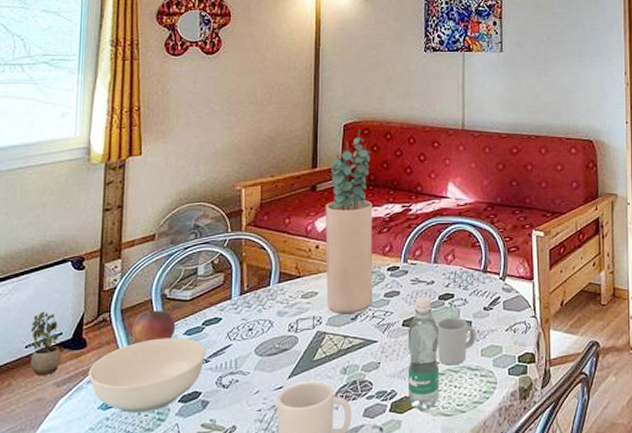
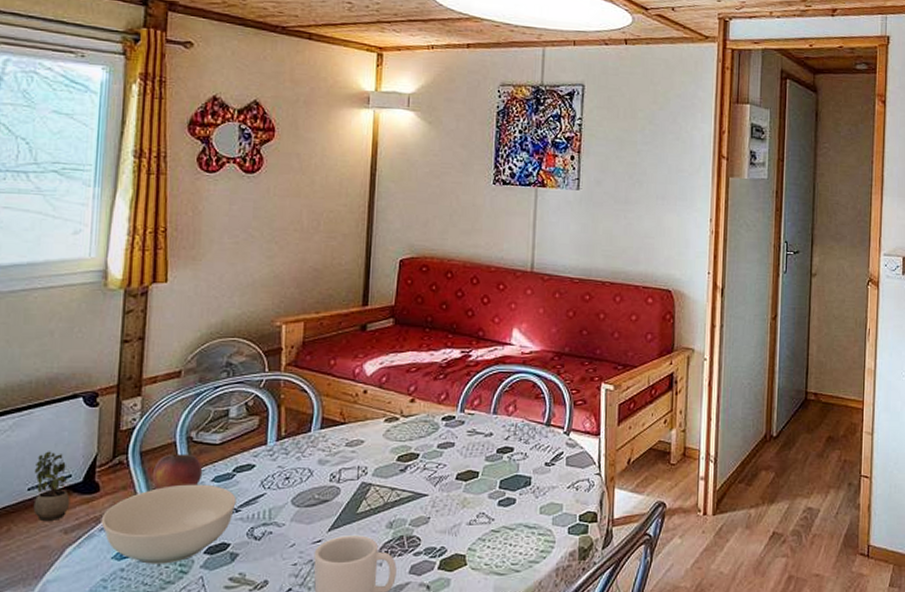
vase: present [325,128,373,314] -> none [373,264,429,465]
bottle: present [407,295,440,410] -> none [459,448,496,568]
mug: present [437,317,477,366] -> none [493,472,536,523]

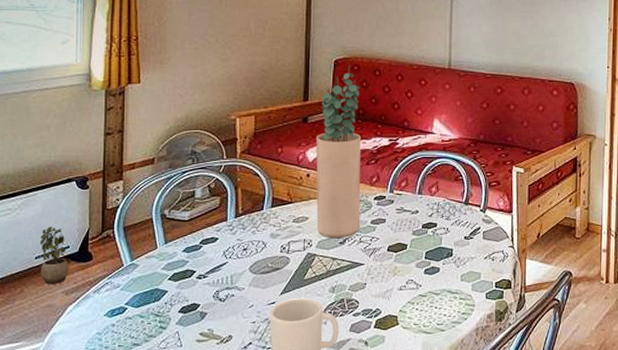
bowl: present [101,484,236,564] -> none [94,254,204,321]
fruit: present [152,451,203,490] -> none [134,226,175,259]
vase: none [373,264,429,465] -> present [316,64,361,239]

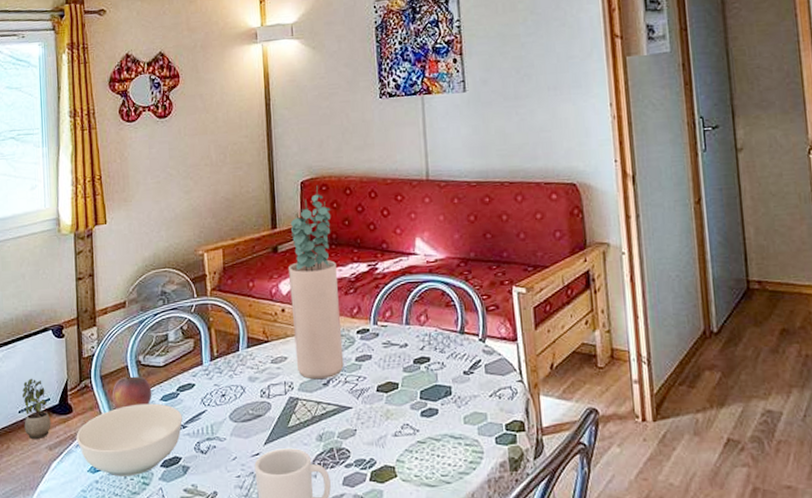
bowl: none [94,254,204,321] -> present [76,403,183,477]
fruit: none [134,226,175,259] -> present [111,374,152,409]

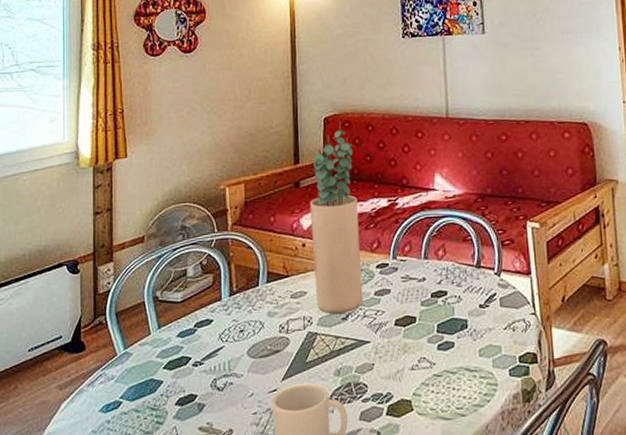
potted plant: present [21,378,51,440] -> none [32,315,63,380]
bowl: present [76,403,183,477] -> none [88,340,199,416]
fruit: present [111,374,152,409] -> none [127,310,169,347]

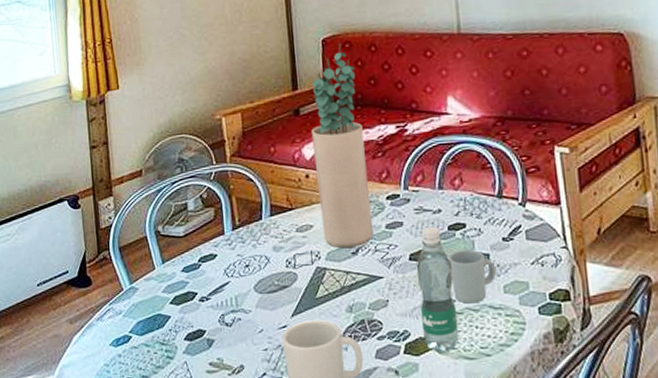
bottle: none [400,293,438,414] -> present [416,226,459,353]
mug: none [431,315,473,367] -> present [449,249,497,304]

